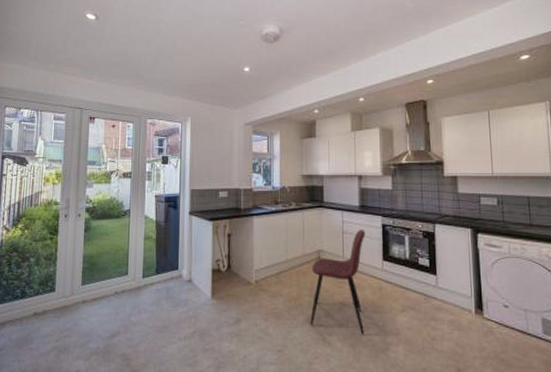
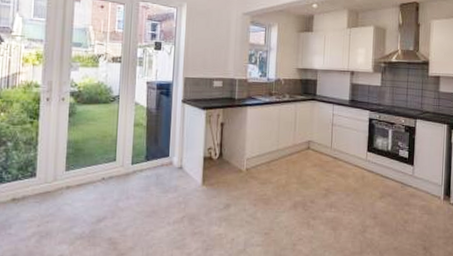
dining chair: present [310,230,366,335] -> none [296,123,353,219]

